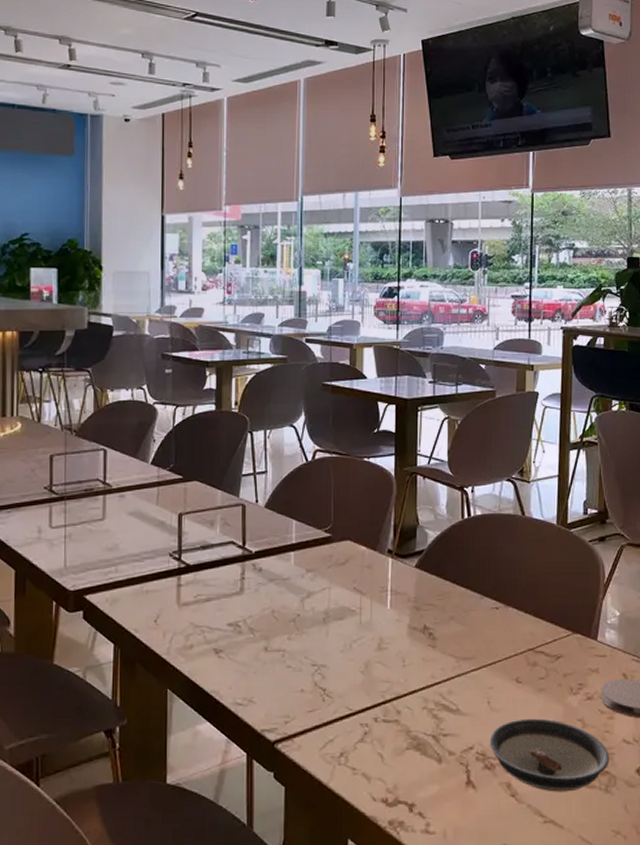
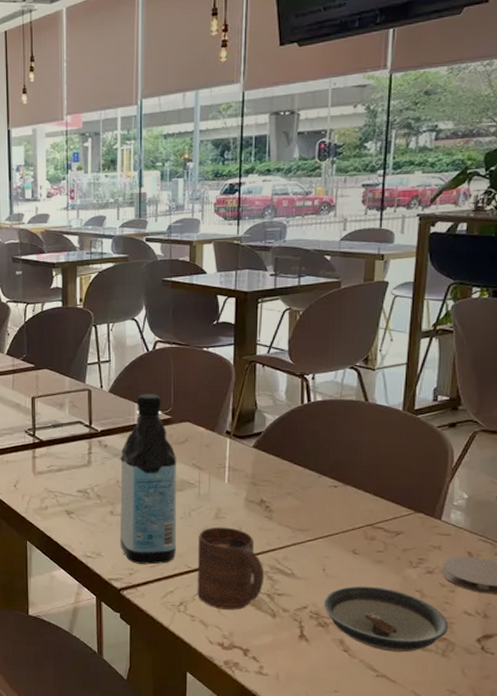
water bottle: none [274,509,337,709] -> present [119,394,177,565]
cup: none [359,659,429,758] -> present [197,527,265,610]

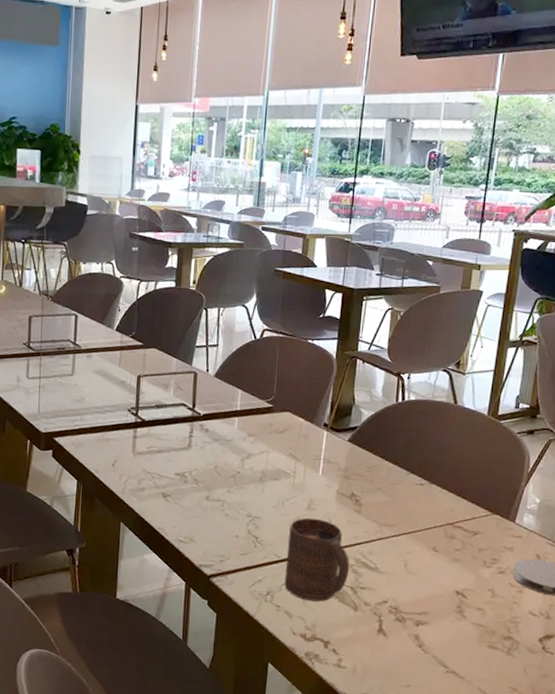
water bottle: present [119,394,177,565] -> none [213,381,276,553]
saucer: present [323,586,449,653] -> none [402,582,515,650]

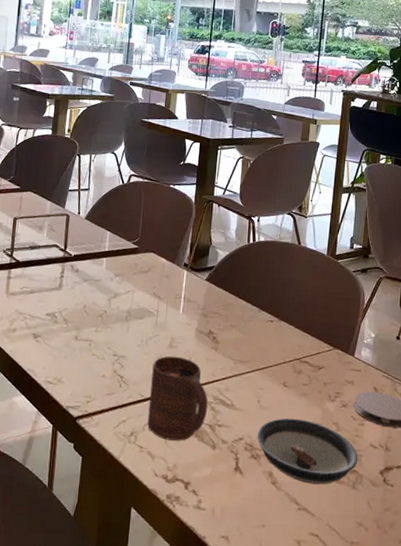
saucer: none [402,582,515,650] -> present [257,418,358,485]

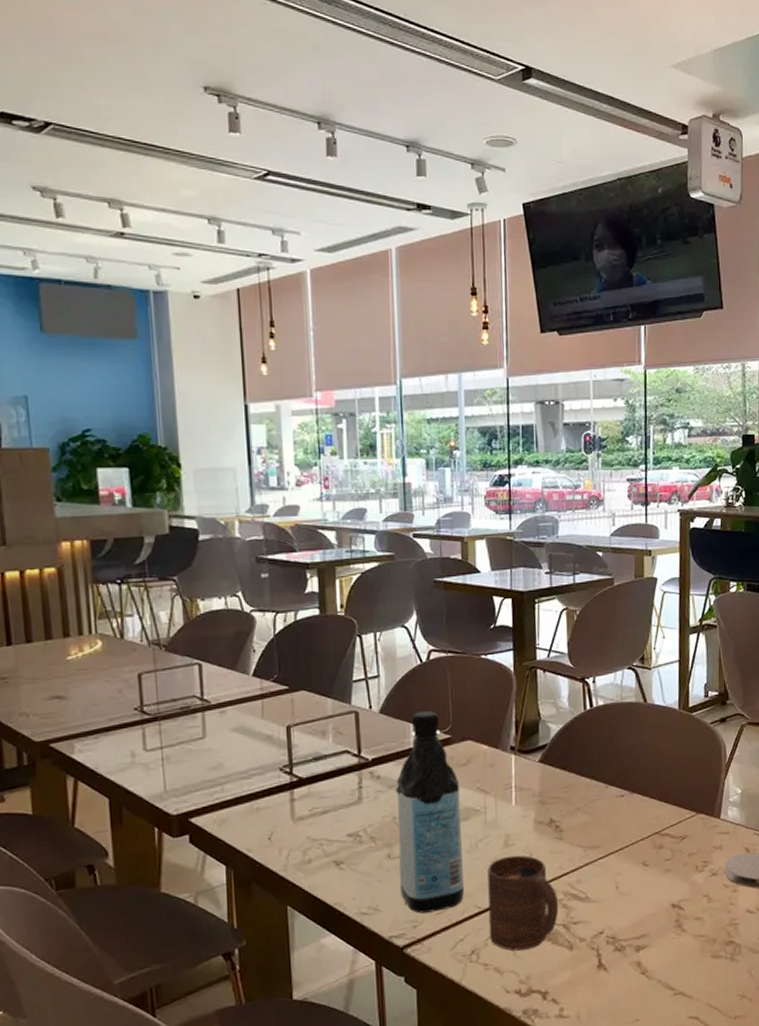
water bottle: none [80,223,140,393] -> present [396,711,465,914]
saucer: present [257,418,358,485] -> none [619,898,735,966]

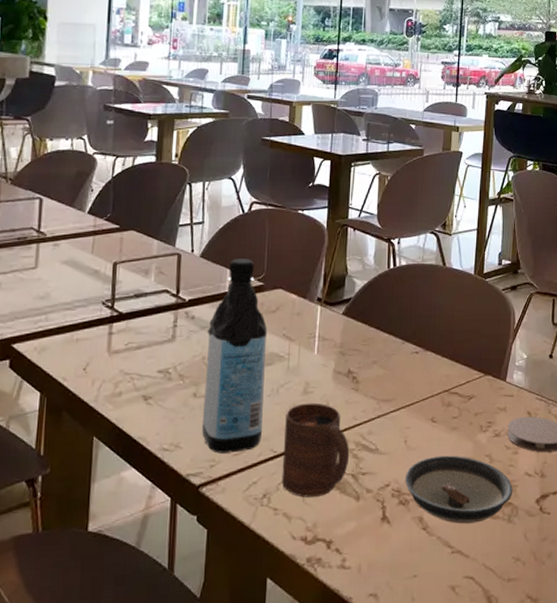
saucer: none [619,898,735,966] -> present [404,455,513,524]

